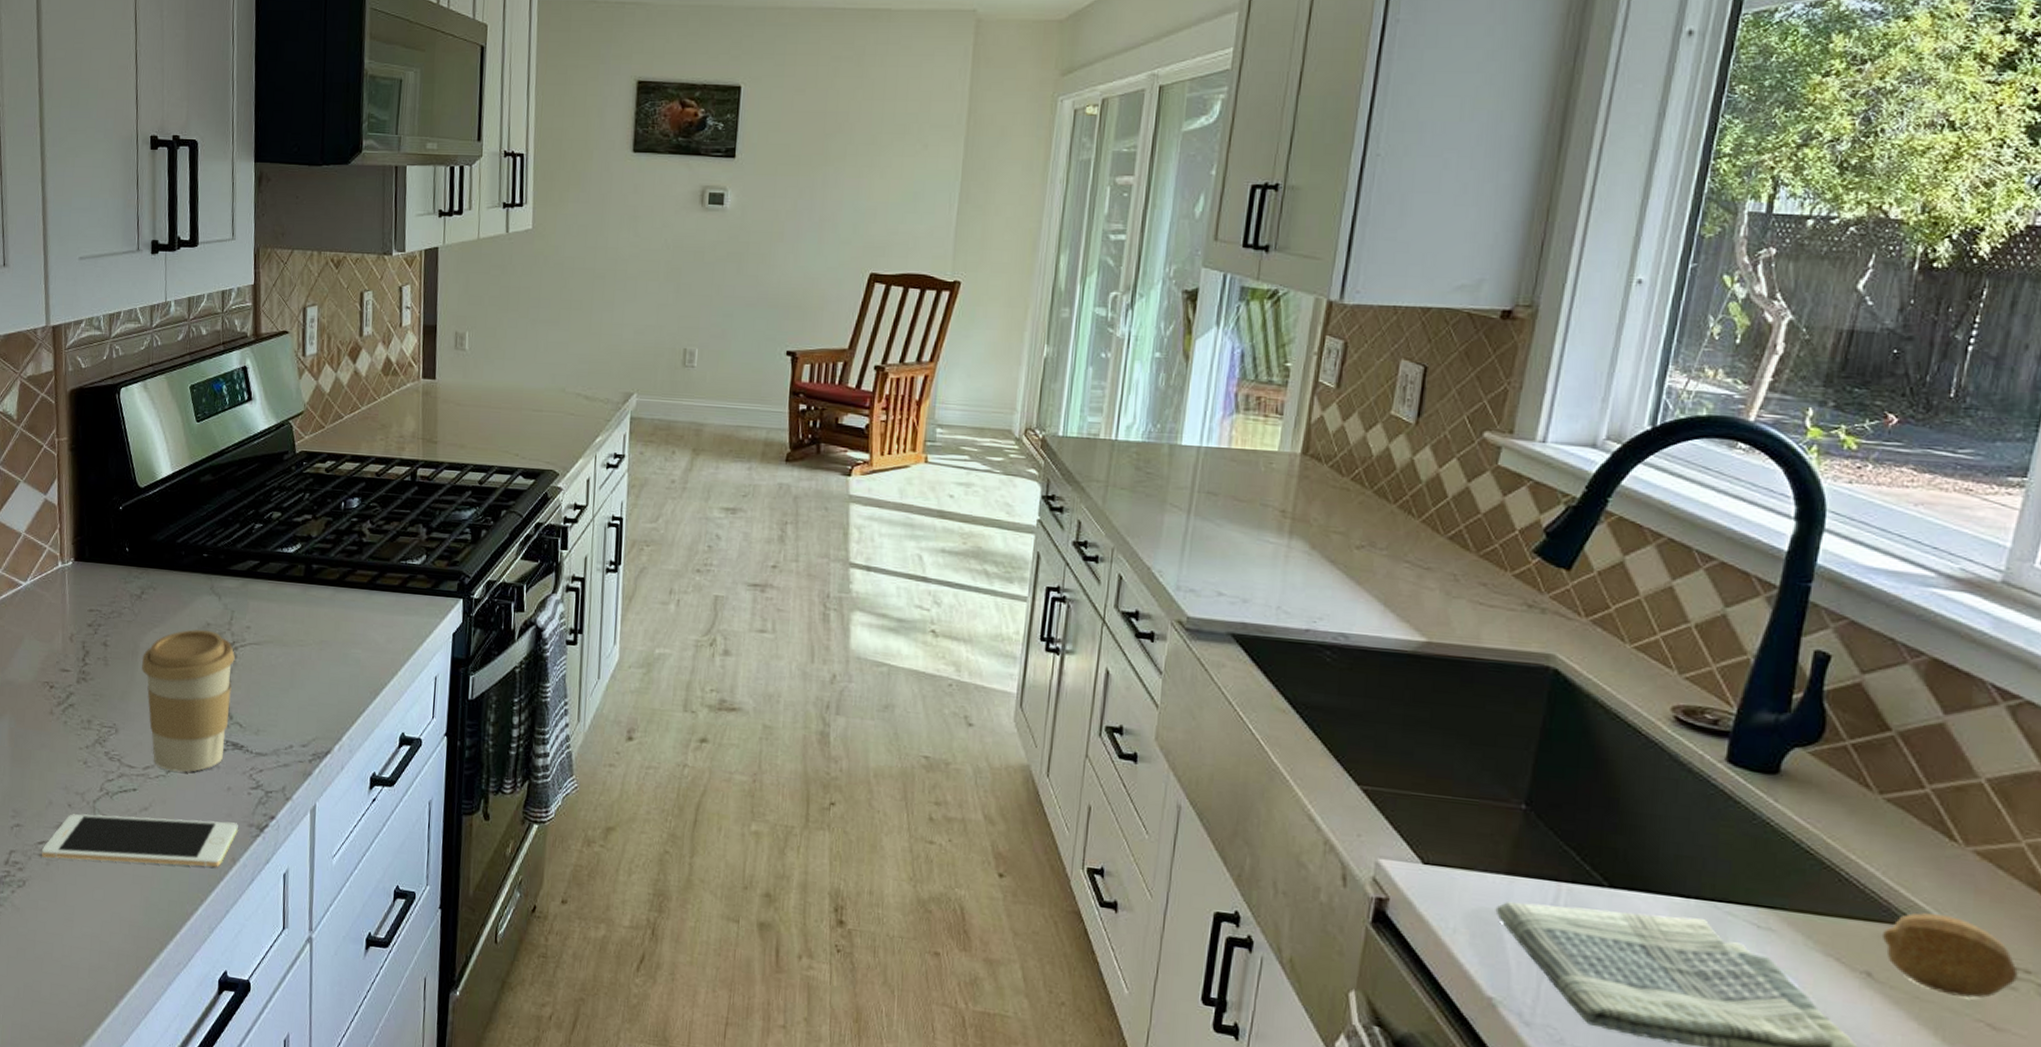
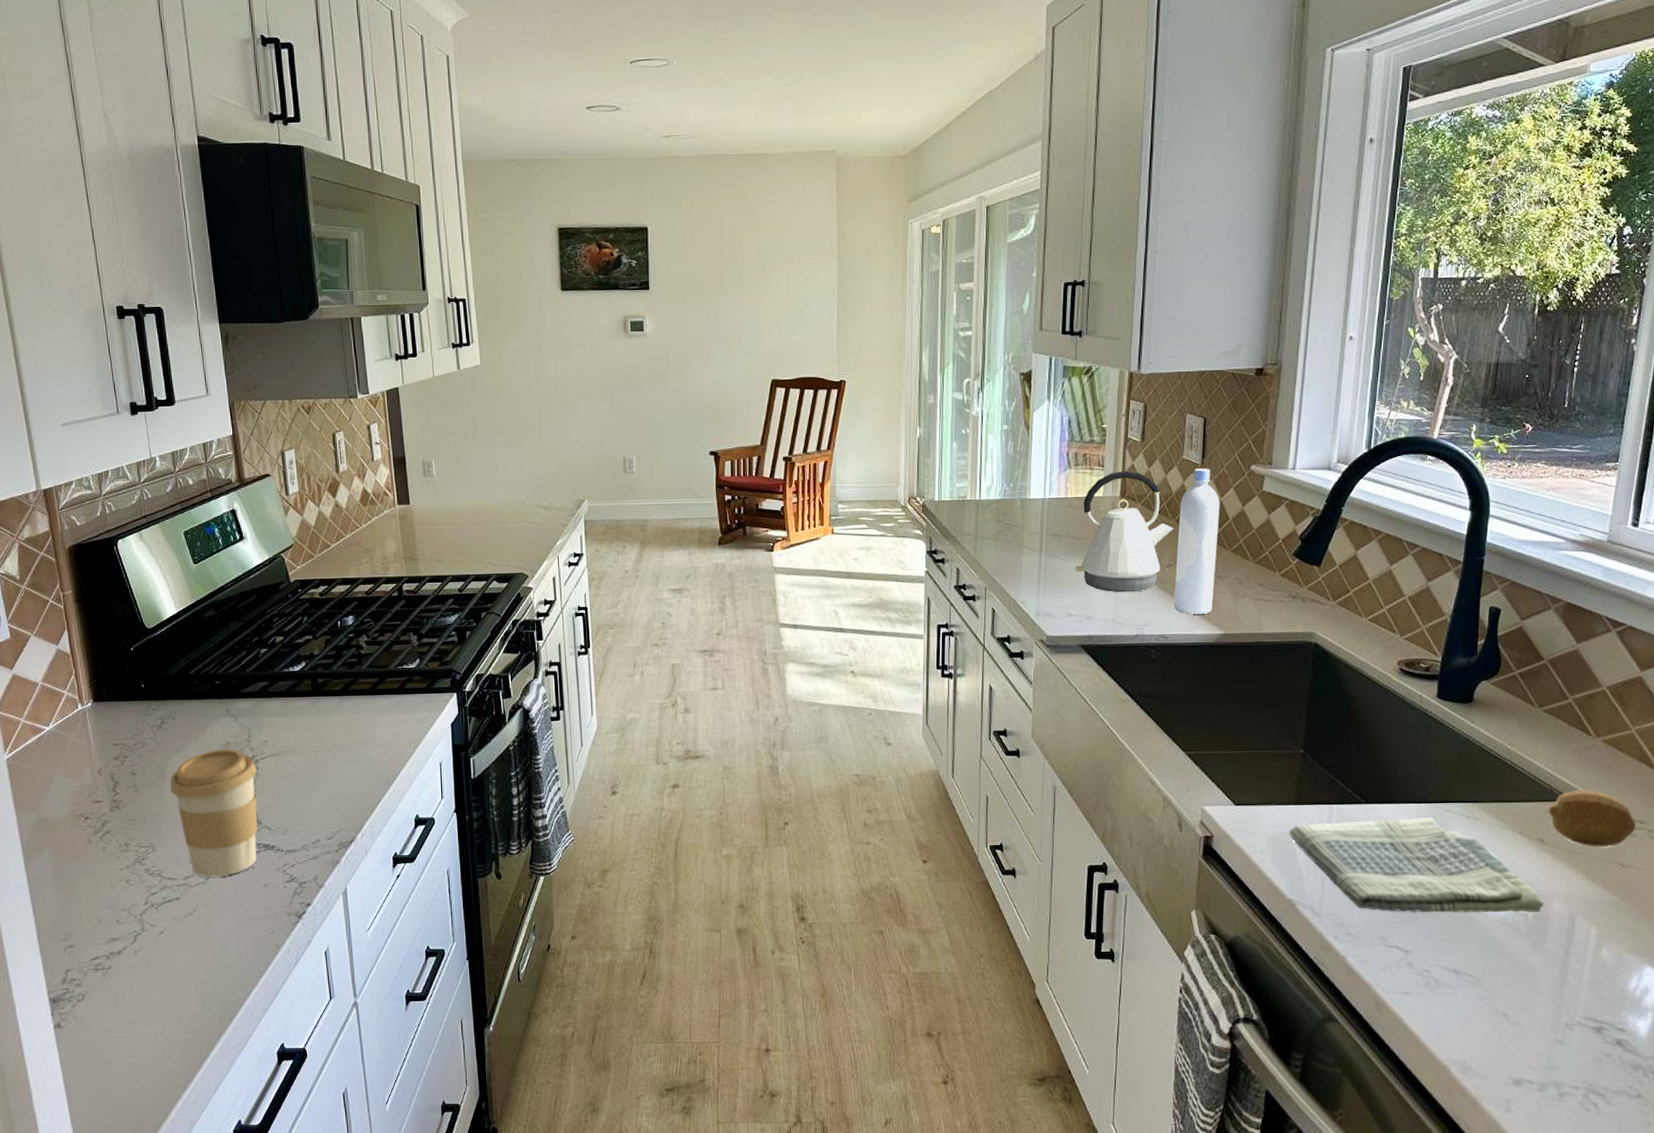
cell phone: present [41,814,238,868] -> none [96,914,278,971]
kettle: none [1233,421,1370,576] -> present [1075,470,1173,593]
bottle: none [1361,429,1437,614] -> present [1173,468,1220,614]

